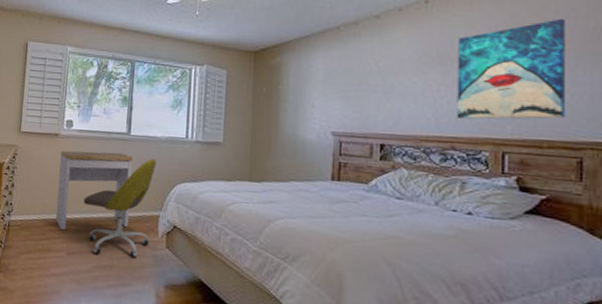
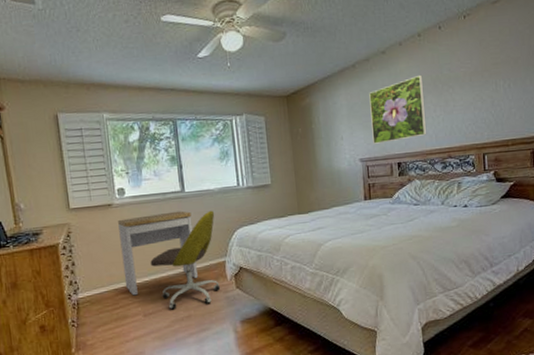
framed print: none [351,46,426,119] -> present [369,74,427,144]
wall art: present [456,18,565,120] -> none [445,40,521,132]

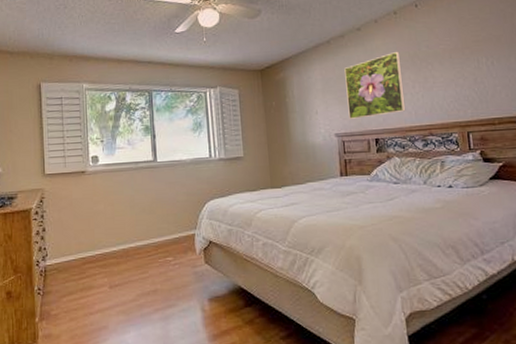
desk: present [118,211,198,296] -> none [90,180,166,266]
office chair: present [150,210,221,310] -> none [119,181,189,283]

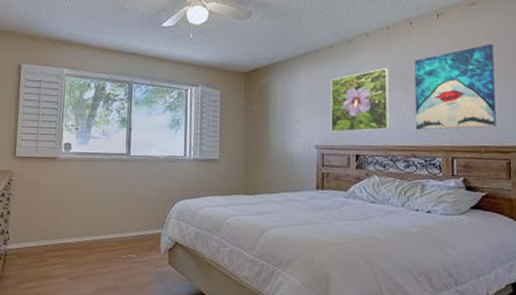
wall art: none [423,18,507,109] -> present [414,43,496,130]

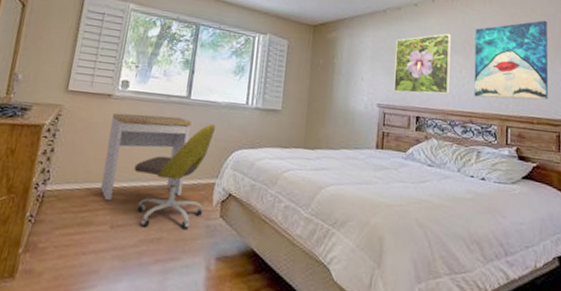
desk: none [55,173,133,256] -> present [100,112,192,201]
office chair: none [84,178,157,278] -> present [134,124,216,230]

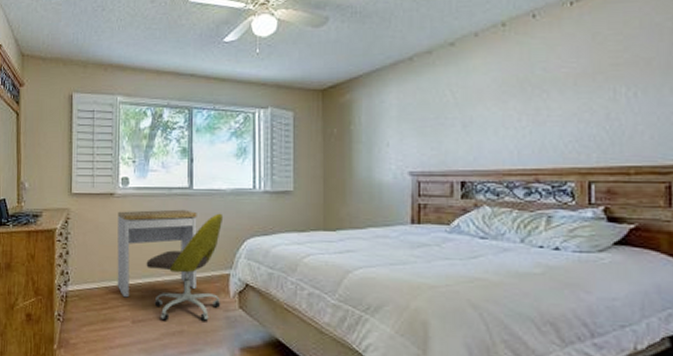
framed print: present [393,33,452,94] -> none [428,73,506,155]
wall art: present [474,20,548,100] -> none [538,35,652,149]

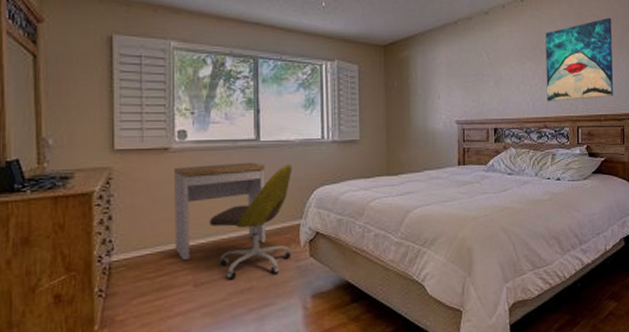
wall art: none [538,35,652,149] -> present [545,17,613,101]

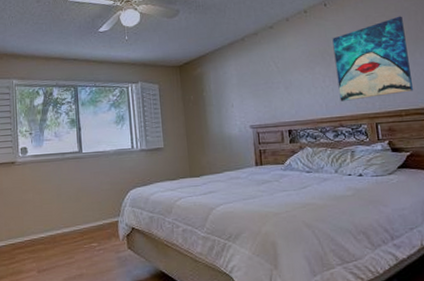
desk: present [174,162,265,261] -> none [19,170,91,251]
office chair: present [209,164,293,280] -> none [47,171,113,268]

